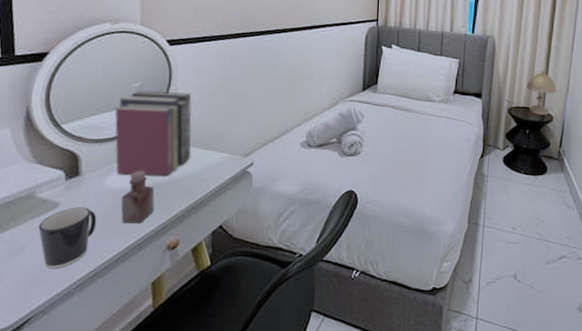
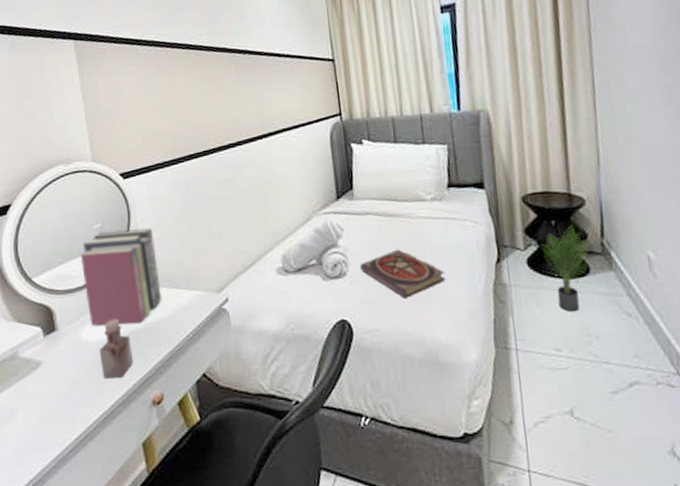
mug: present [38,207,96,269] -> none [25,364,79,434]
book: none [373,138,440,178] -> present [360,249,446,298]
table lamp: present [505,70,557,116] -> none [515,141,584,200]
potted plant: none [516,135,551,200] -> present [542,225,594,311]

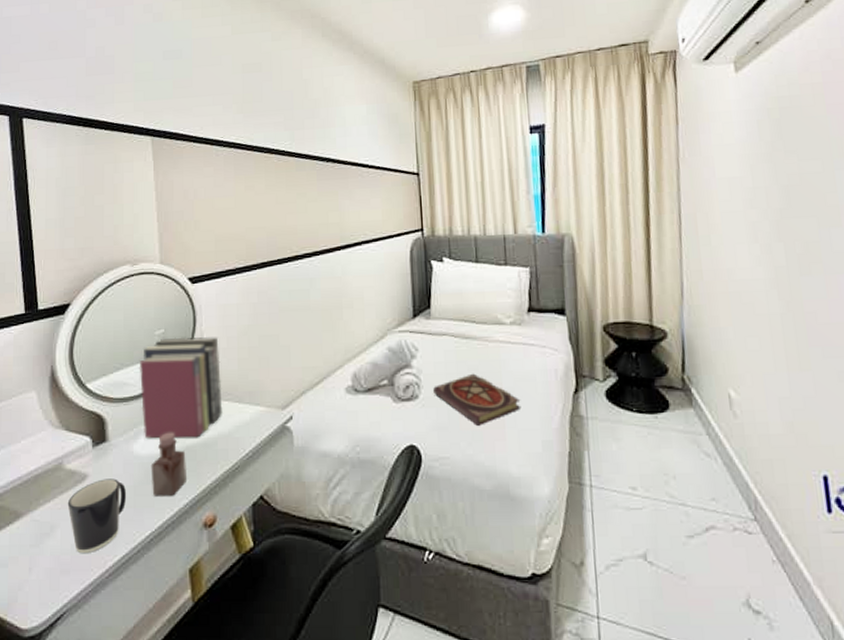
mug: none [25,364,79,434] -> present [67,478,126,554]
potted plant: present [542,225,594,311] -> none [621,358,674,448]

